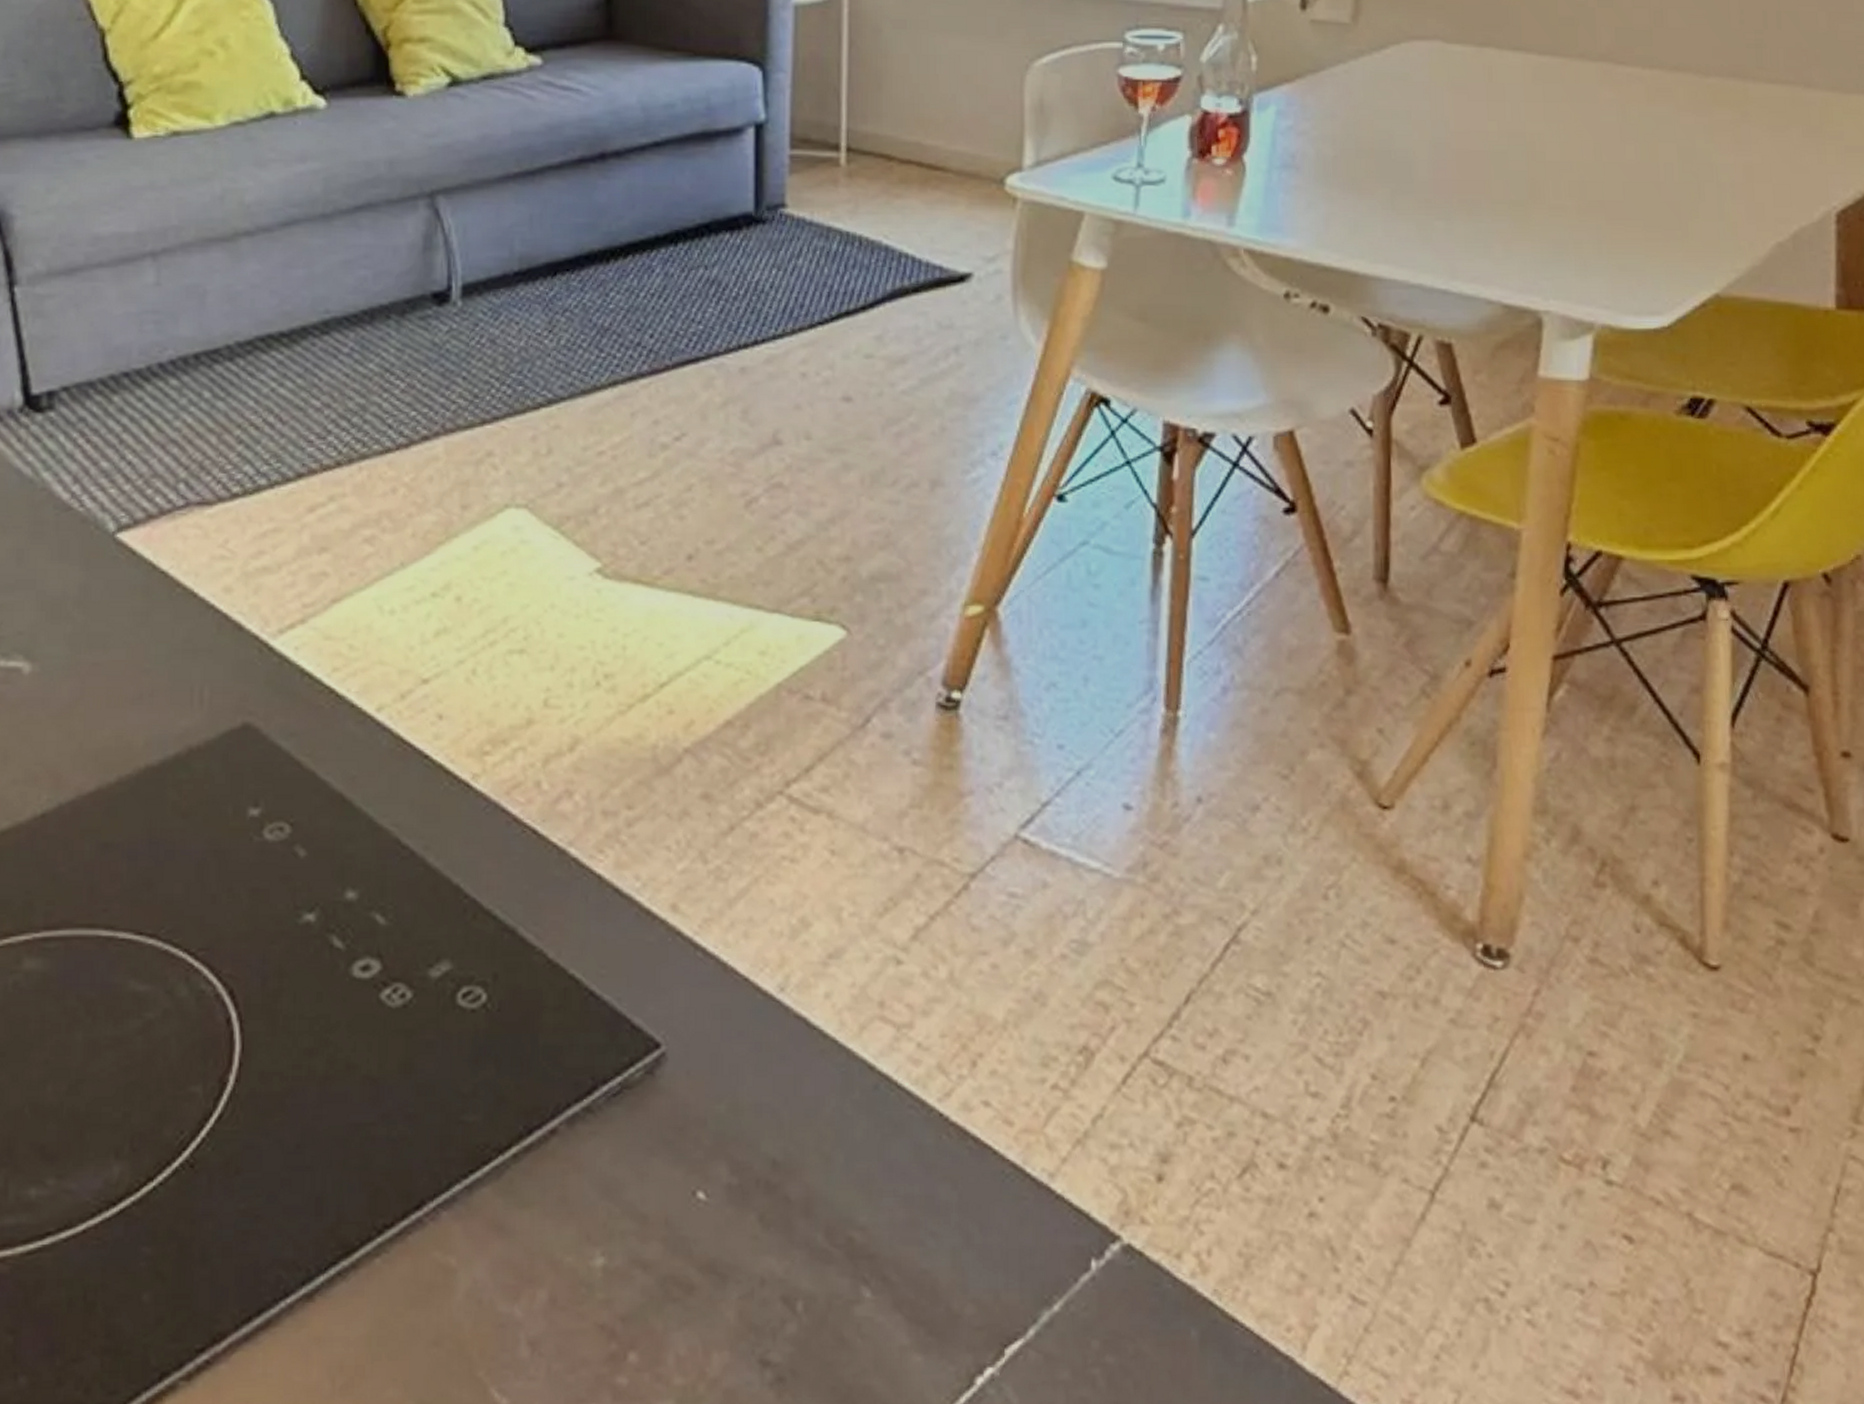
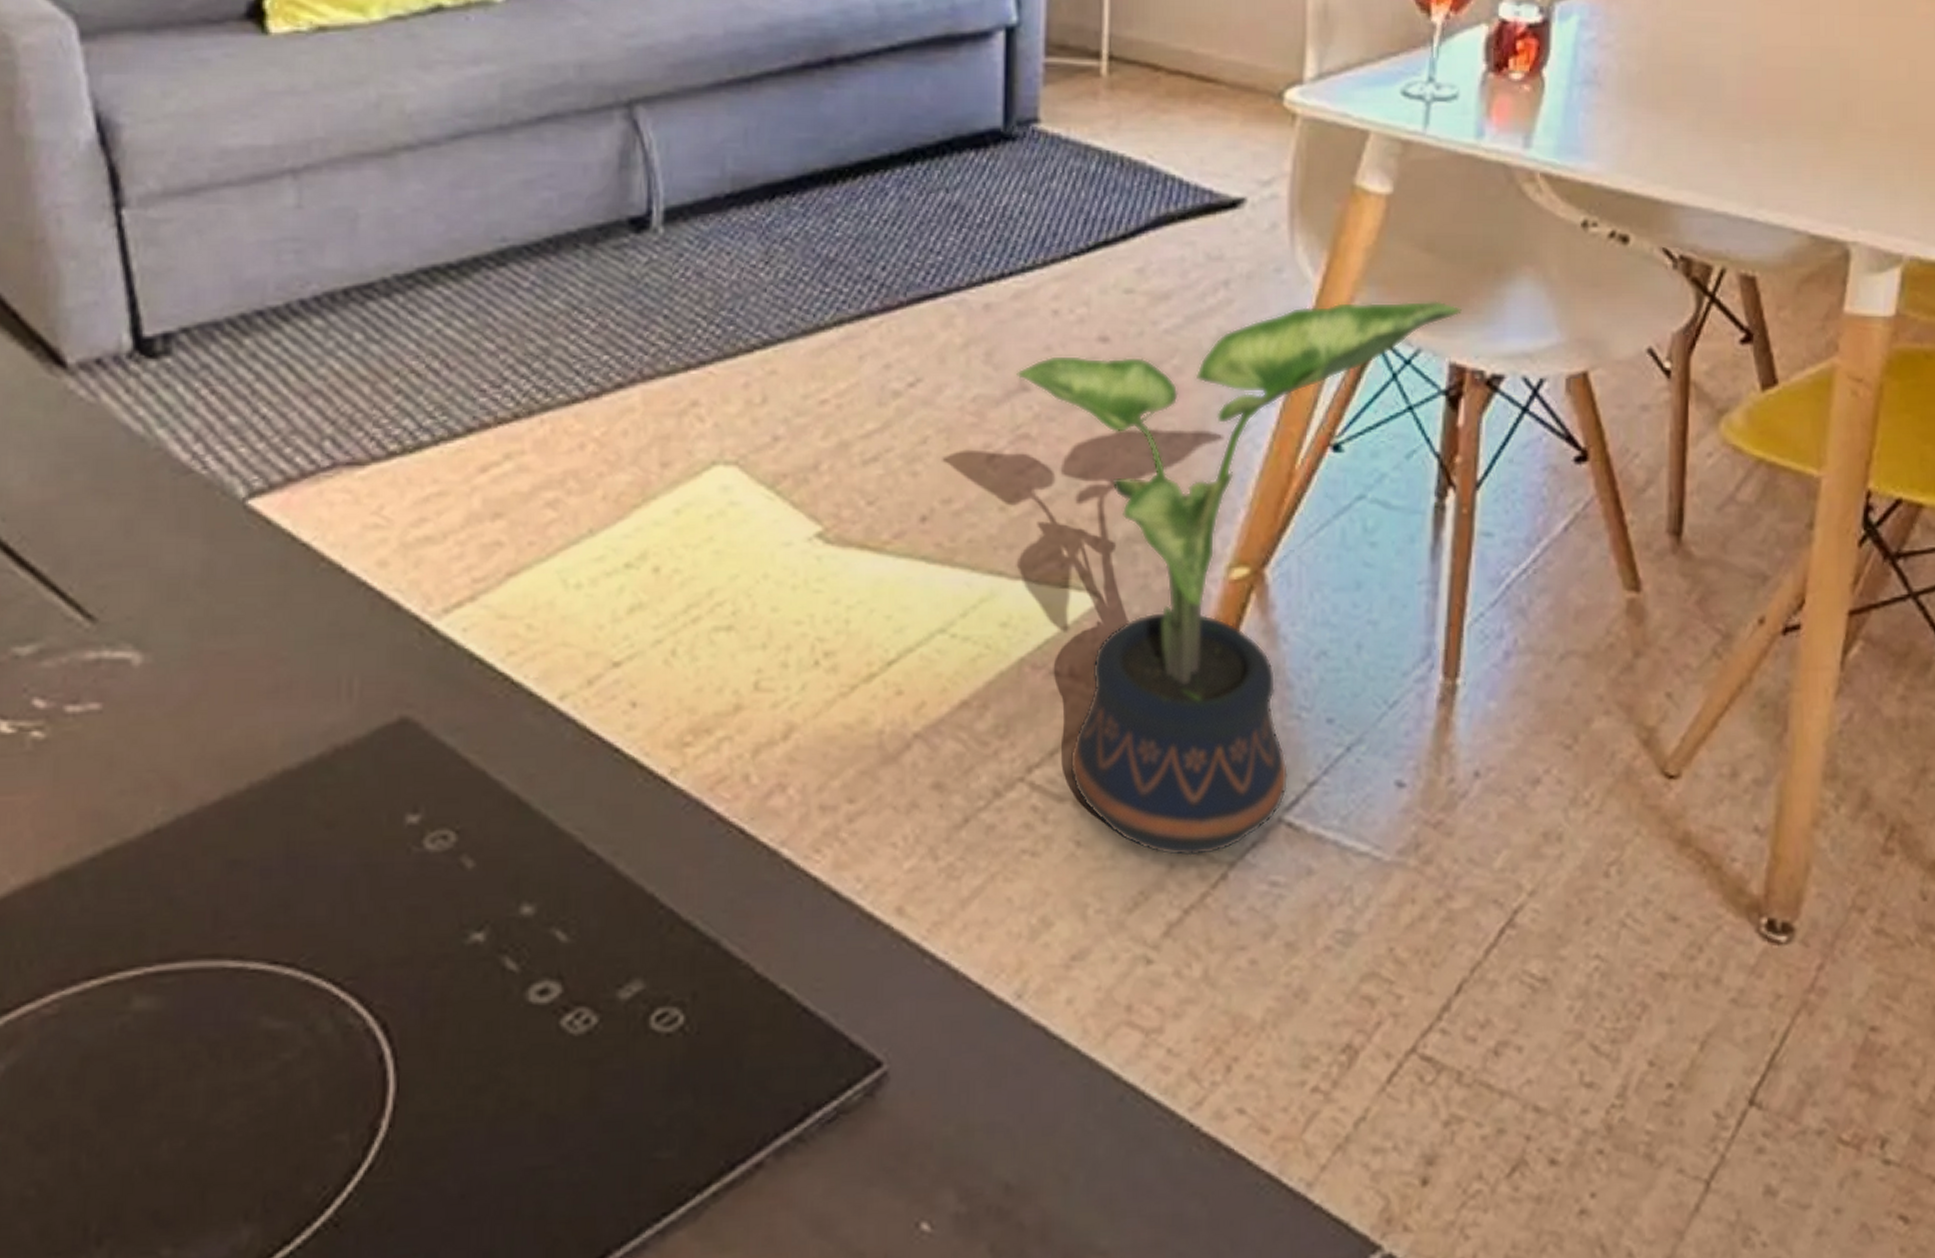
potted plant: none [770,365,1174,867] -> present [1016,300,1462,856]

